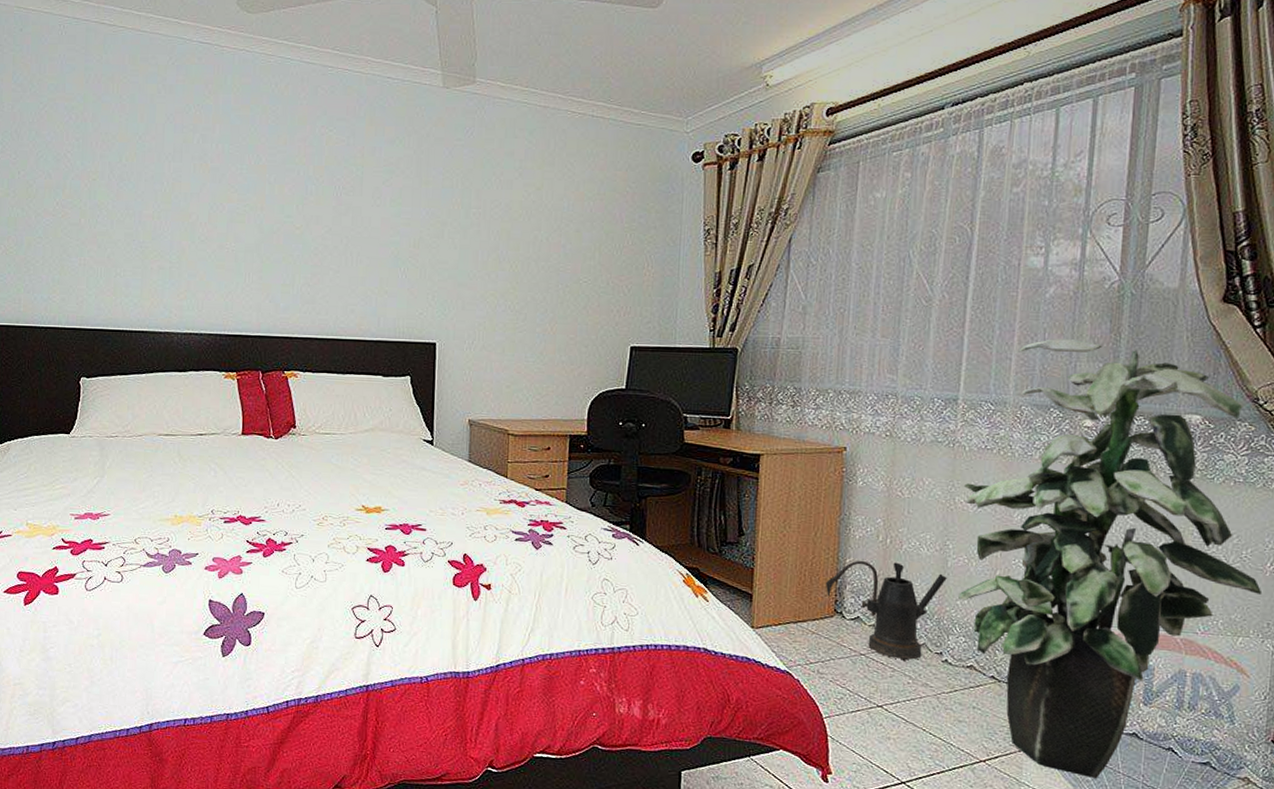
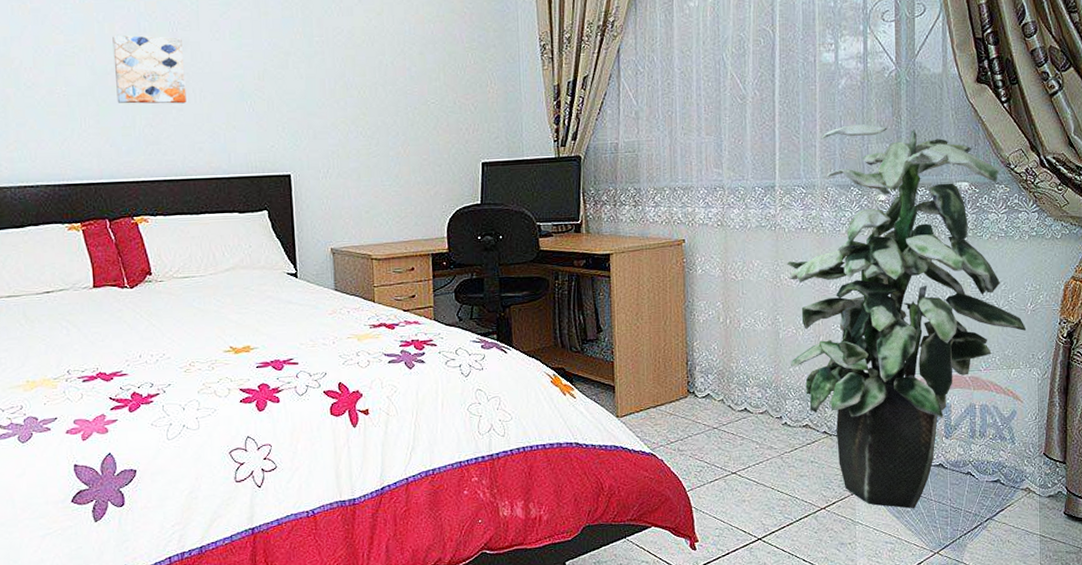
wall art: none [280,196,345,266] -> present [112,34,186,104]
watering can: present [826,560,947,661] -> none [678,340,780,428]

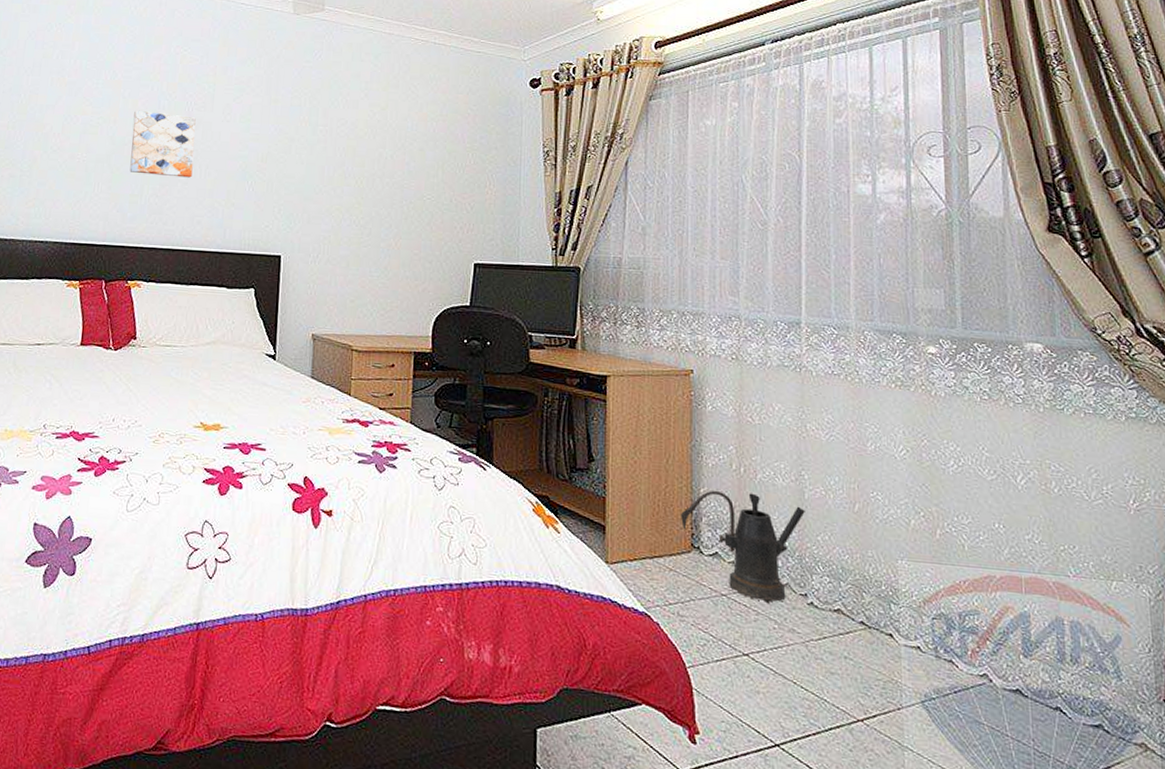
watering can: none [678,340,780,428] -> present [681,490,805,603]
indoor plant: present [787,124,1027,509] -> none [815,264,1130,742]

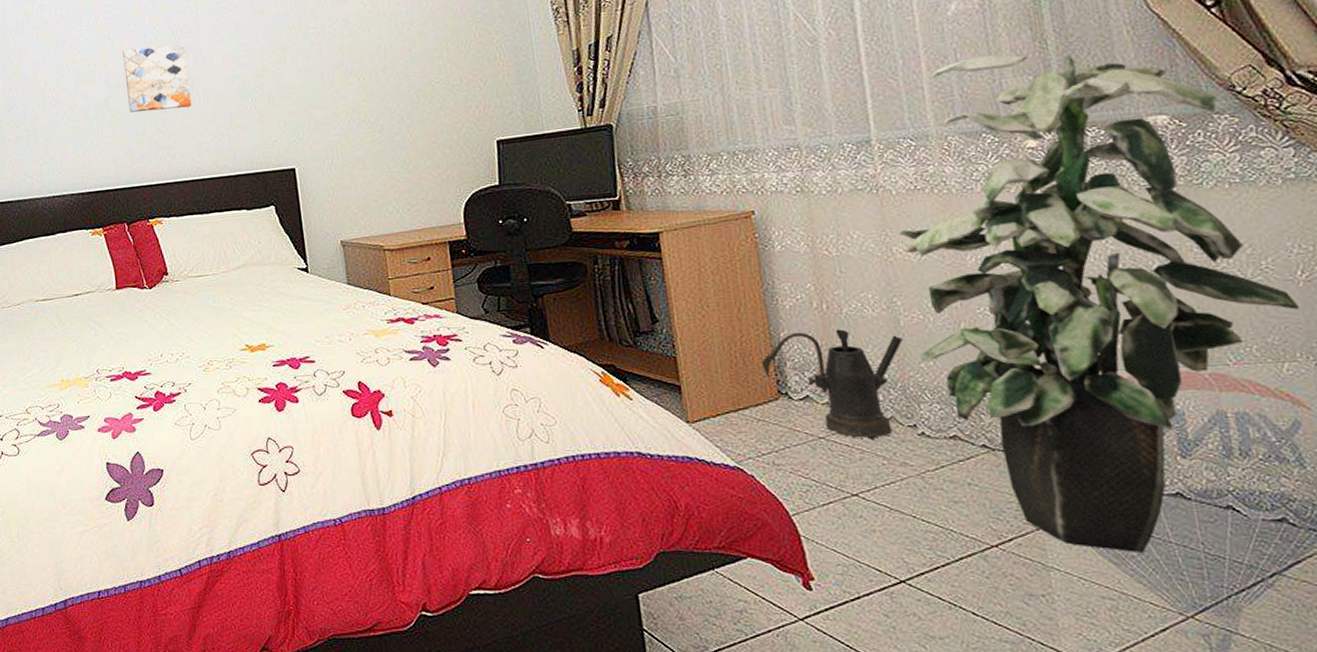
indoor plant: none [815,264,1130,742] -> present [900,55,1301,552]

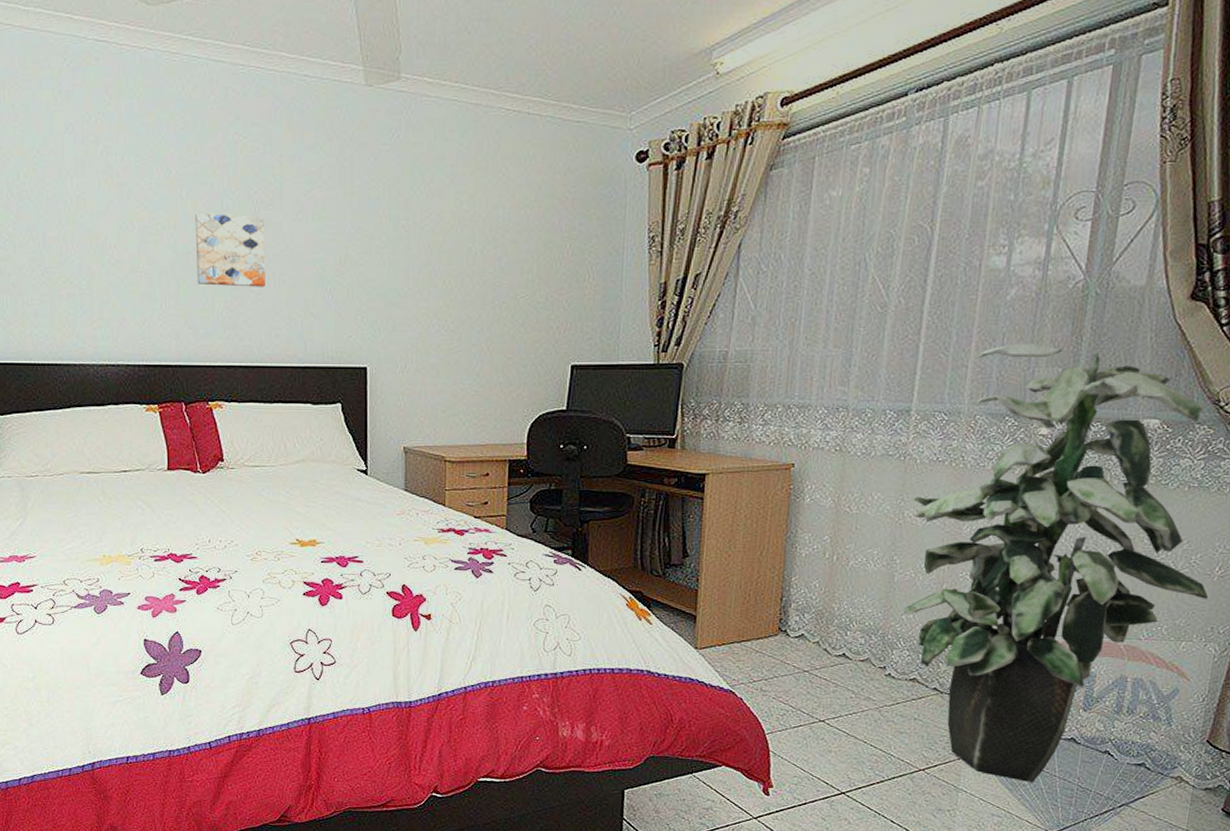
watering can: present [762,329,903,439] -> none [770,578,893,676]

